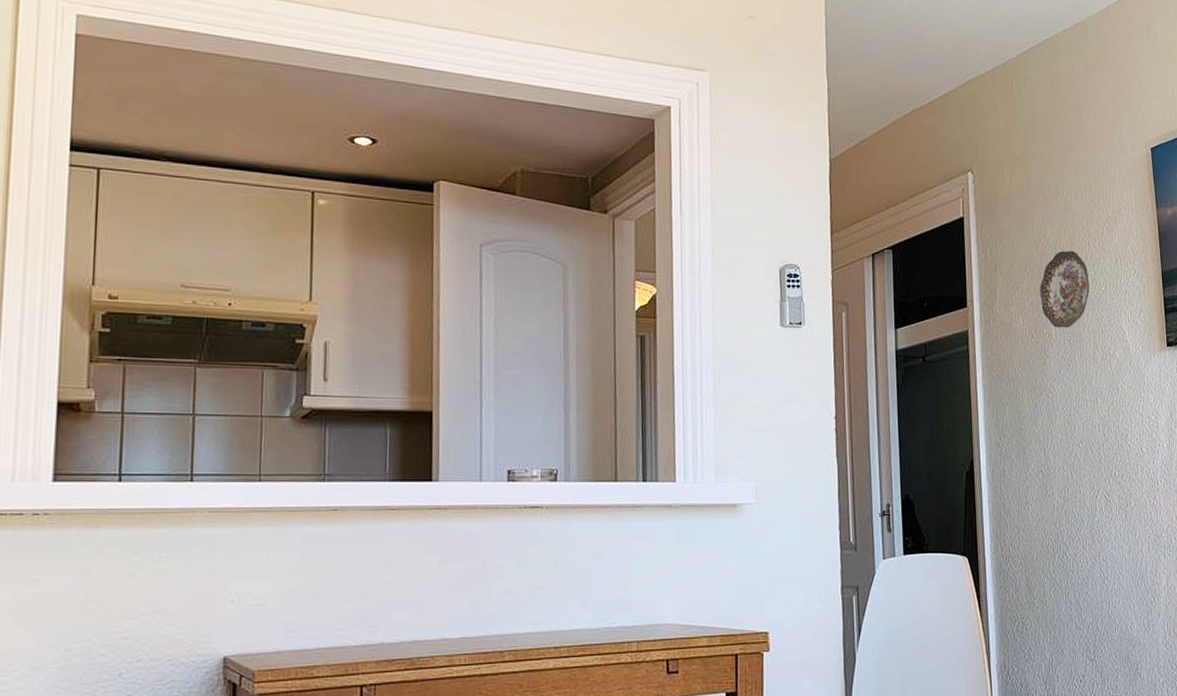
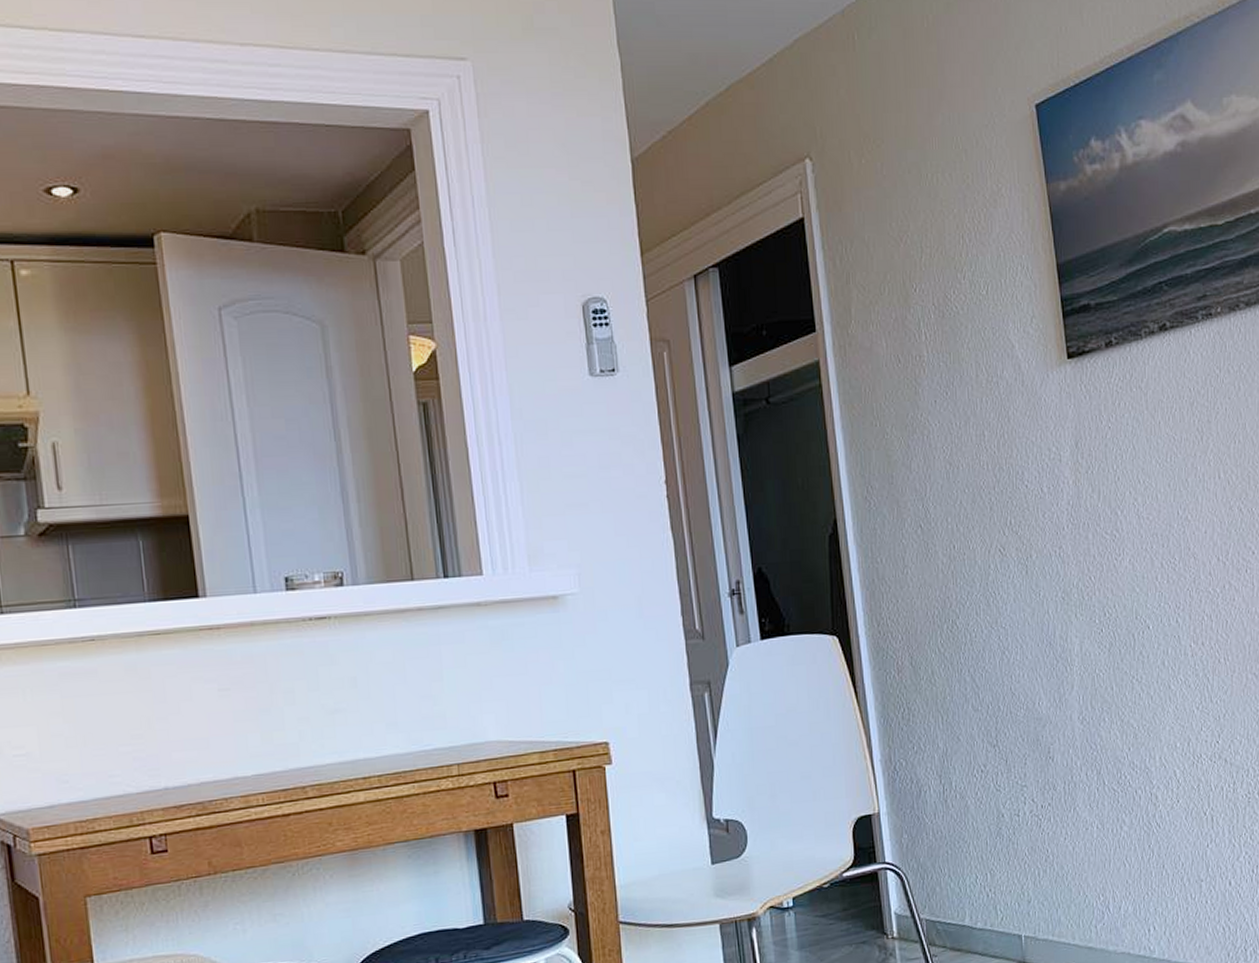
decorative plate: present [1040,250,1090,328] -> none [904,247,967,348]

